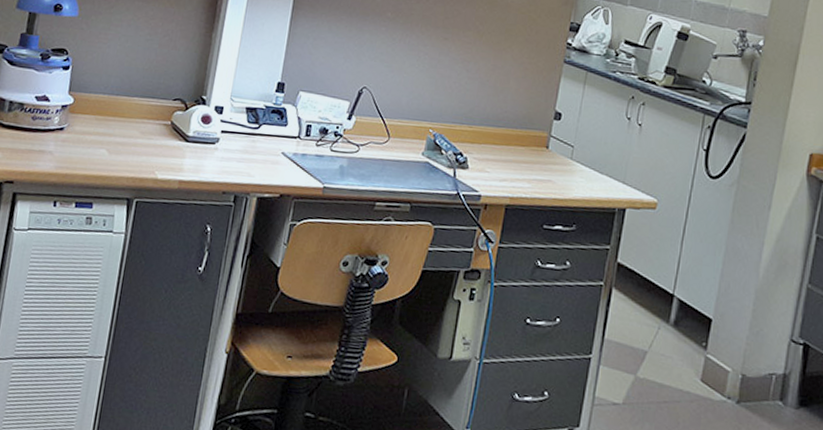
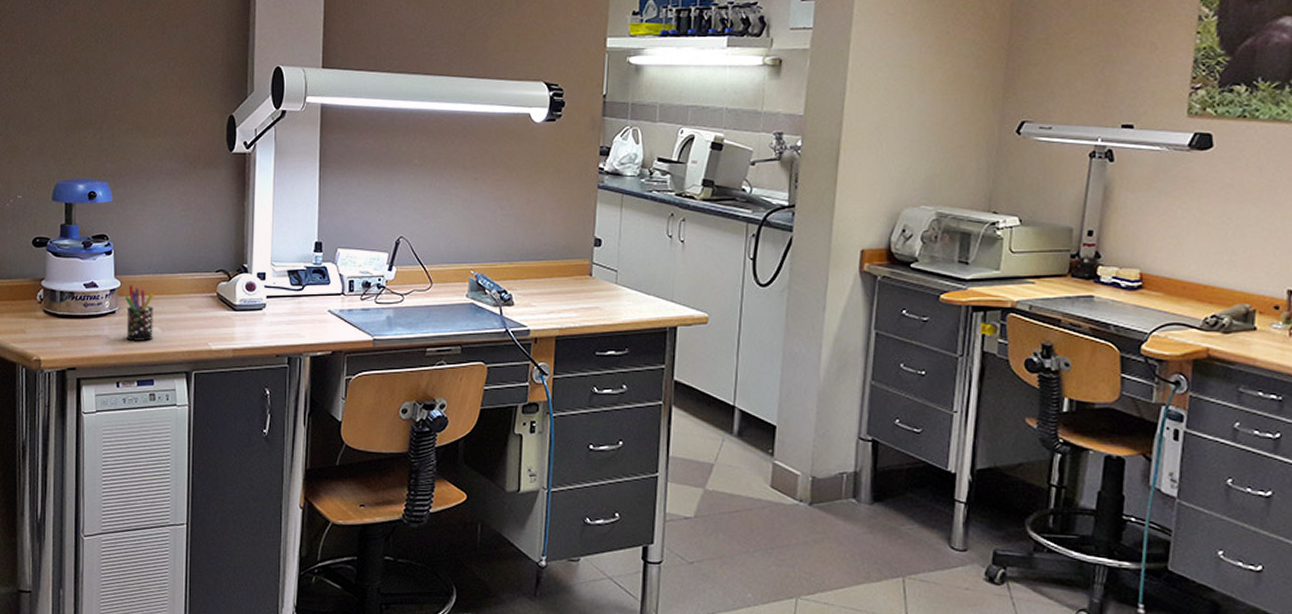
pen holder: none [71,102,106,162] -> present [124,284,154,341]

